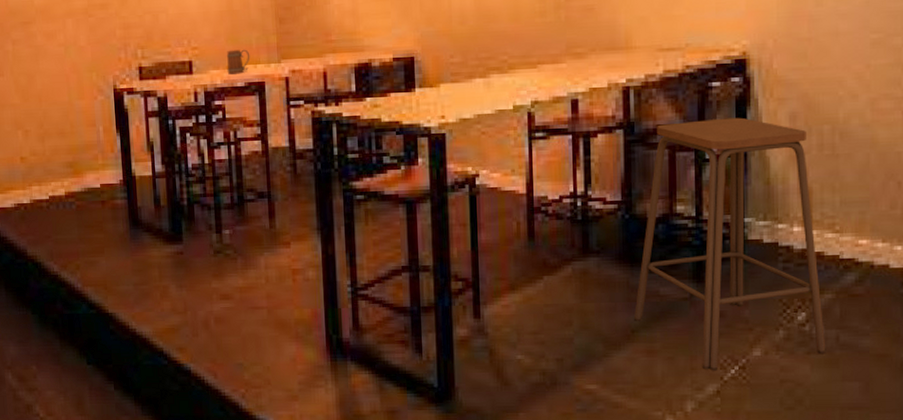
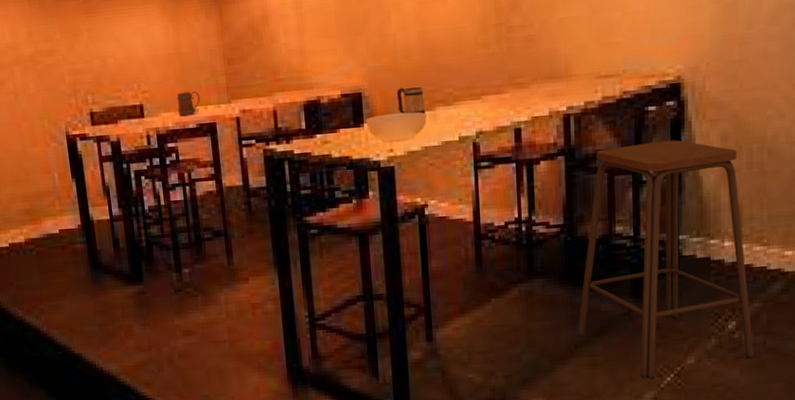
bowl: none [417,78,481,109] -> present [365,111,428,143]
beer mug: none [450,53,480,82] -> present [396,87,426,114]

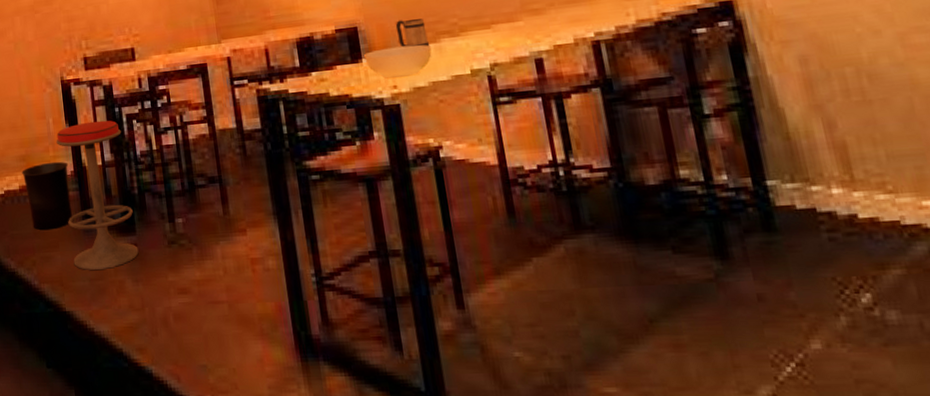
waste bin: none [27,215,80,281] -> present [22,161,72,230]
bar stool: none [62,176,146,317] -> present [56,120,139,270]
beer mug: present [177,91,201,117] -> none [167,32,191,59]
bar stool: present [577,140,754,379] -> none [639,65,910,369]

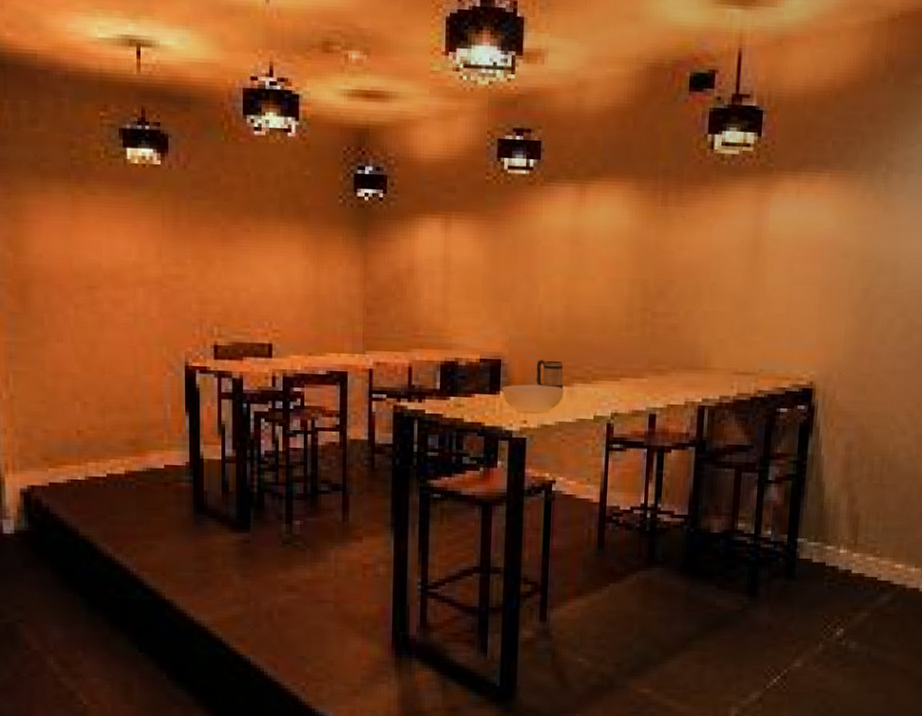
waste bin: present [22,161,72,230] -> none [129,450,184,519]
bar stool: present [56,120,139,270] -> none [173,414,251,562]

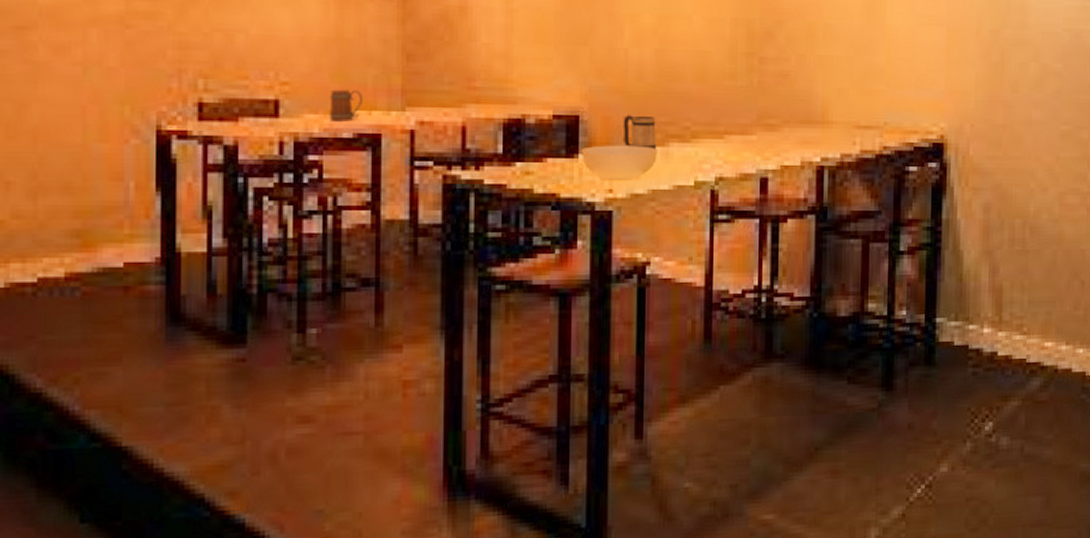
beer mug: none [308,336,334,362] -> present [329,89,364,122]

